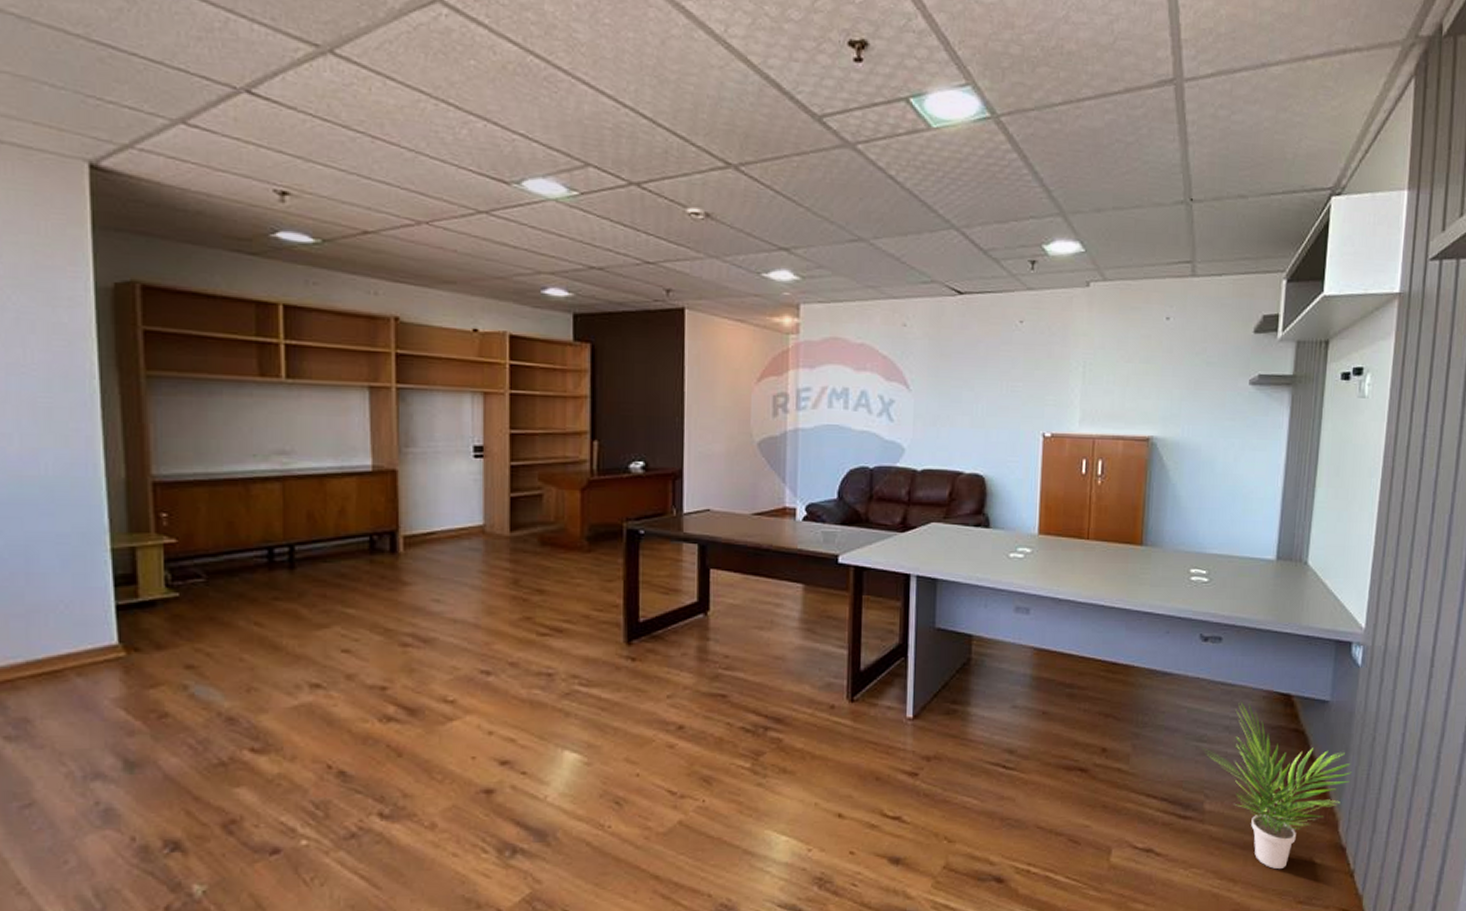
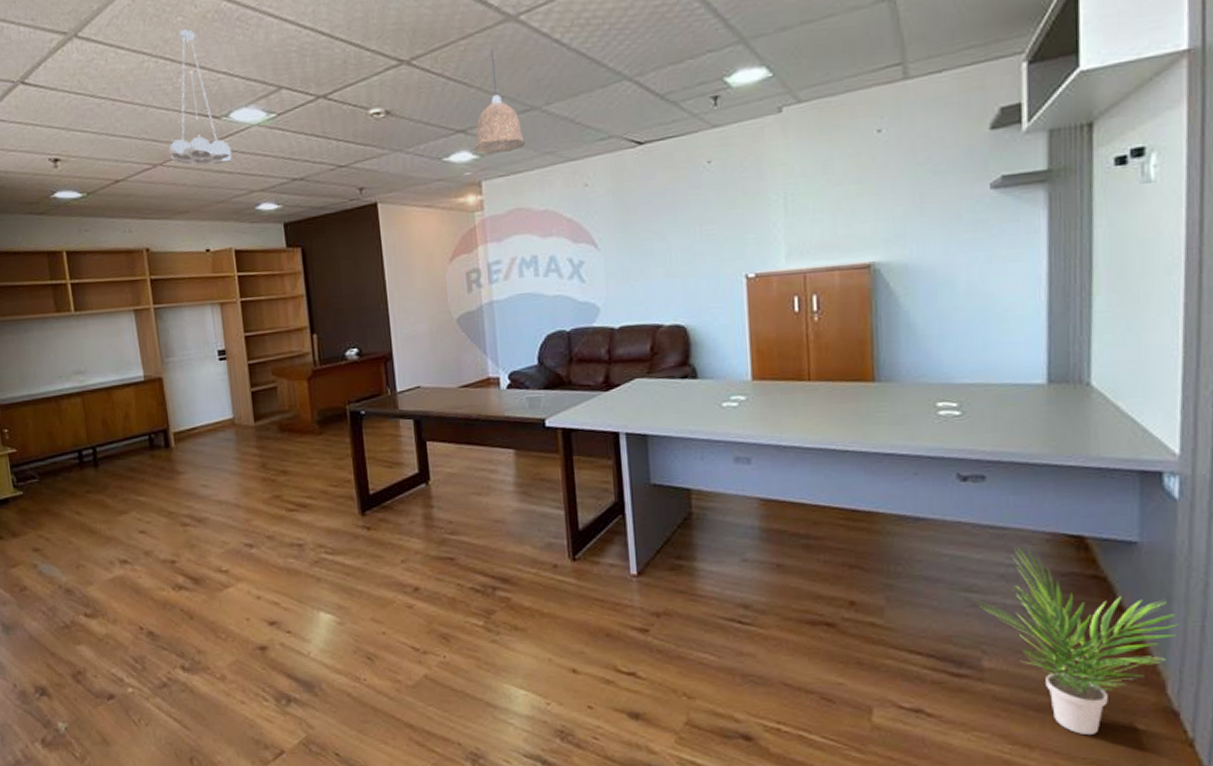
pendant light: none [440,75,519,236] -> present [169,29,232,166]
pendant lamp: none [797,172,849,279] -> present [474,50,525,154]

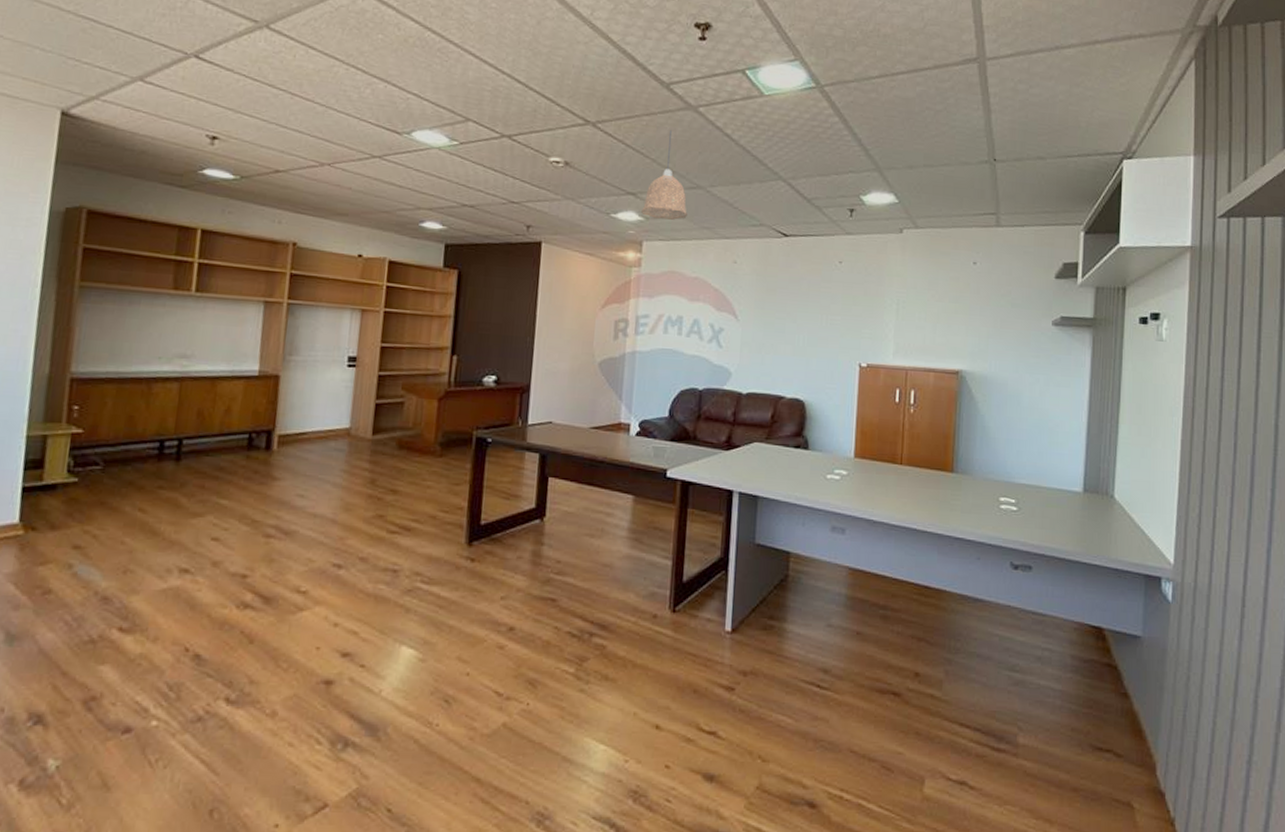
pendant light: present [169,29,232,166] -> none [341,47,406,177]
potted plant: present [973,546,1178,736] -> none [1015,632,1167,813]

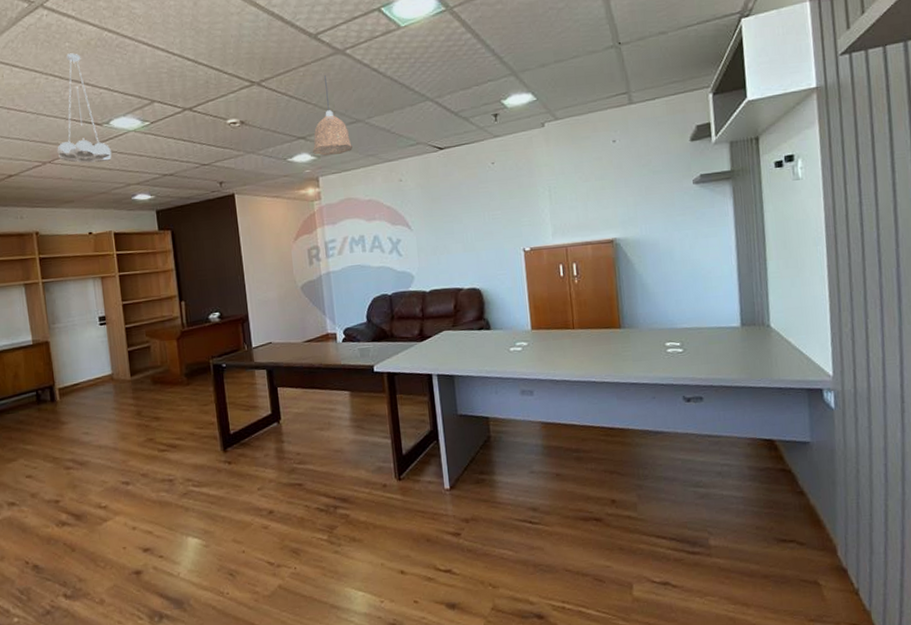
pendant light: none [341,47,406,177] -> present [57,53,112,163]

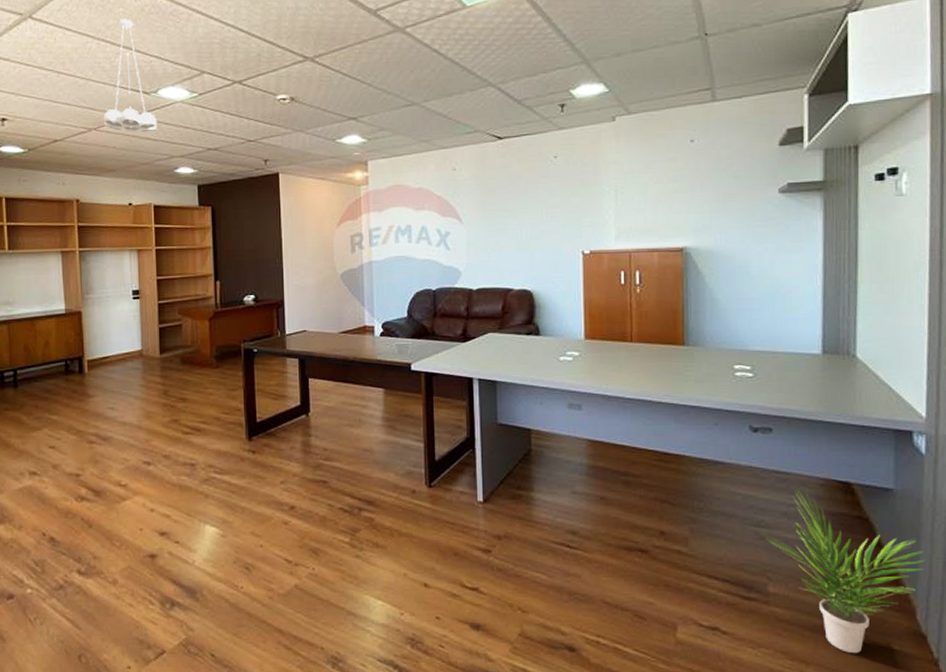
pendant lamp: present [313,75,352,156] -> none [363,54,405,138]
potted plant: none [700,449,841,593] -> present [761,489,925,654]

